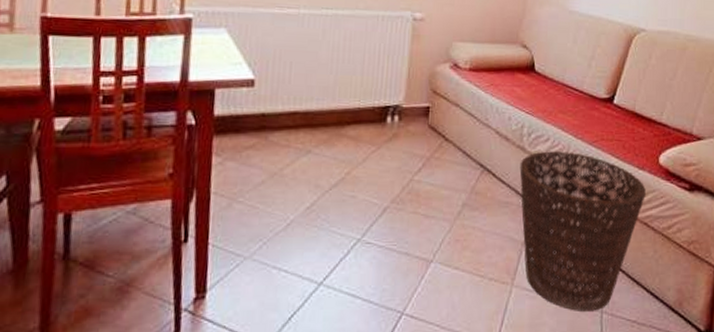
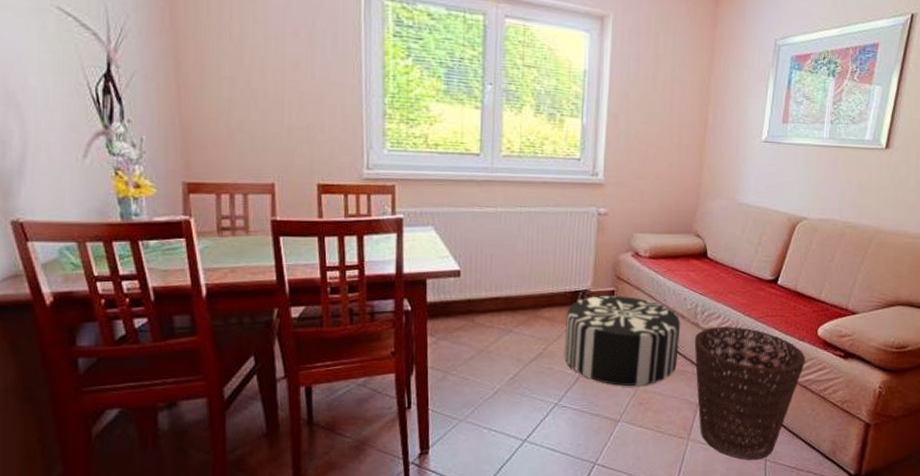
pouf: none [369,112,505,219] -> present [564,296,681,386]

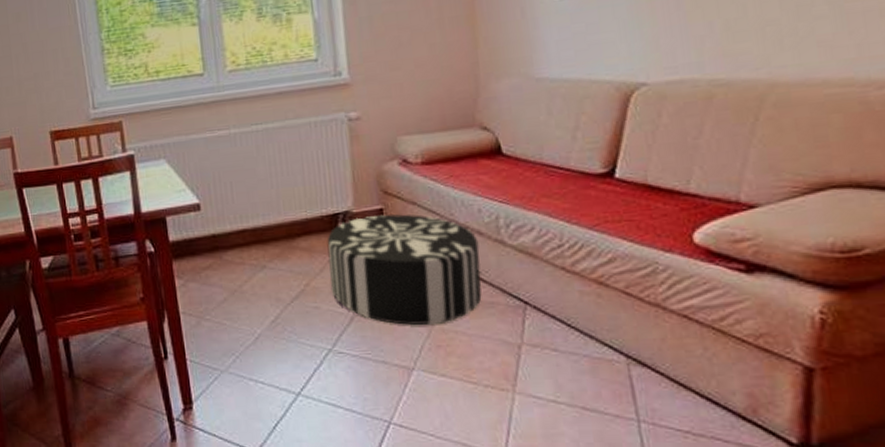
basket: present [694,326,805,460] -> none [500,240,680,420]

